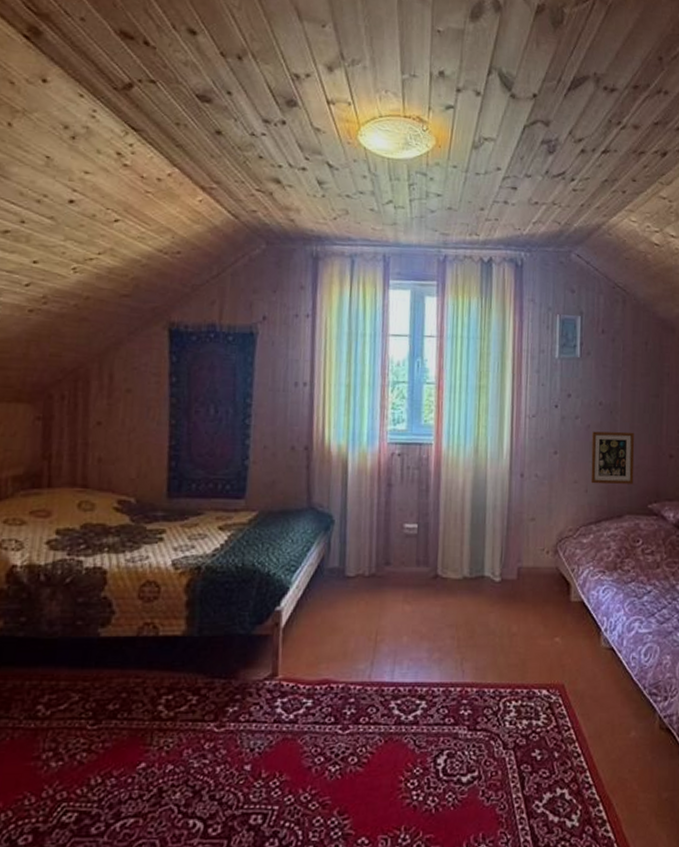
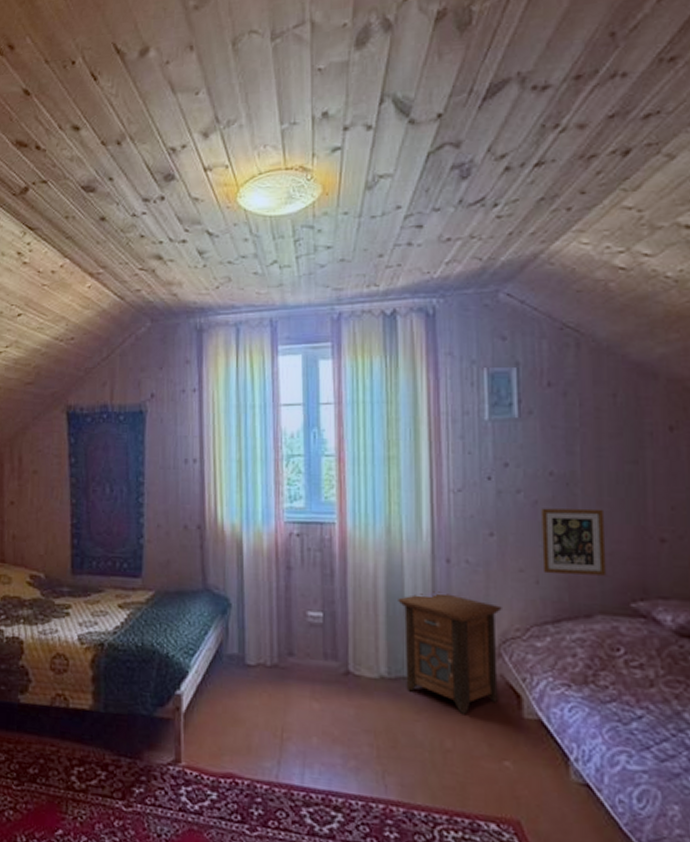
nightstand: none [481,501,560,604] -> present [398,591,502,715]

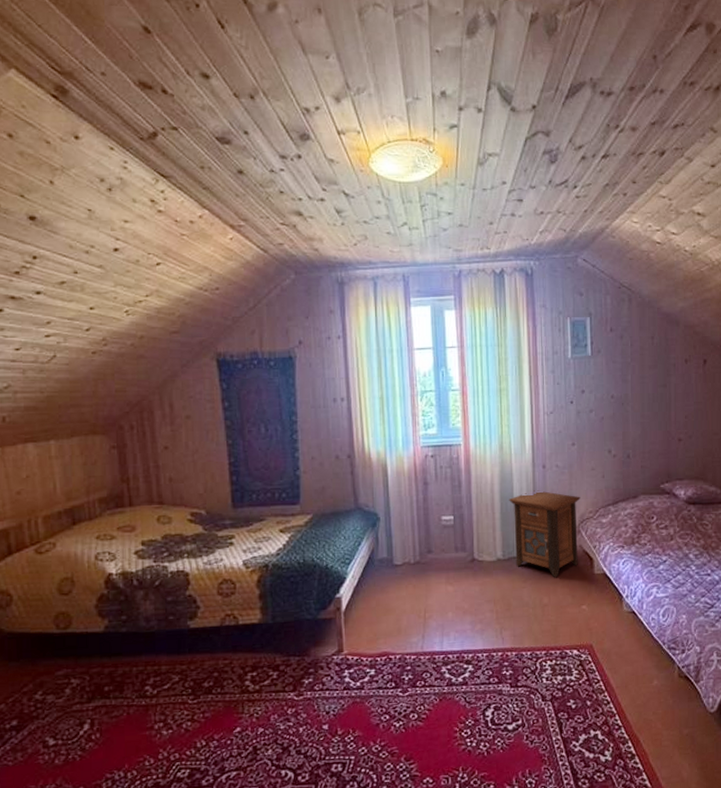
picture frame: present [541,508,607,576] -> none [606,420,646,470]

